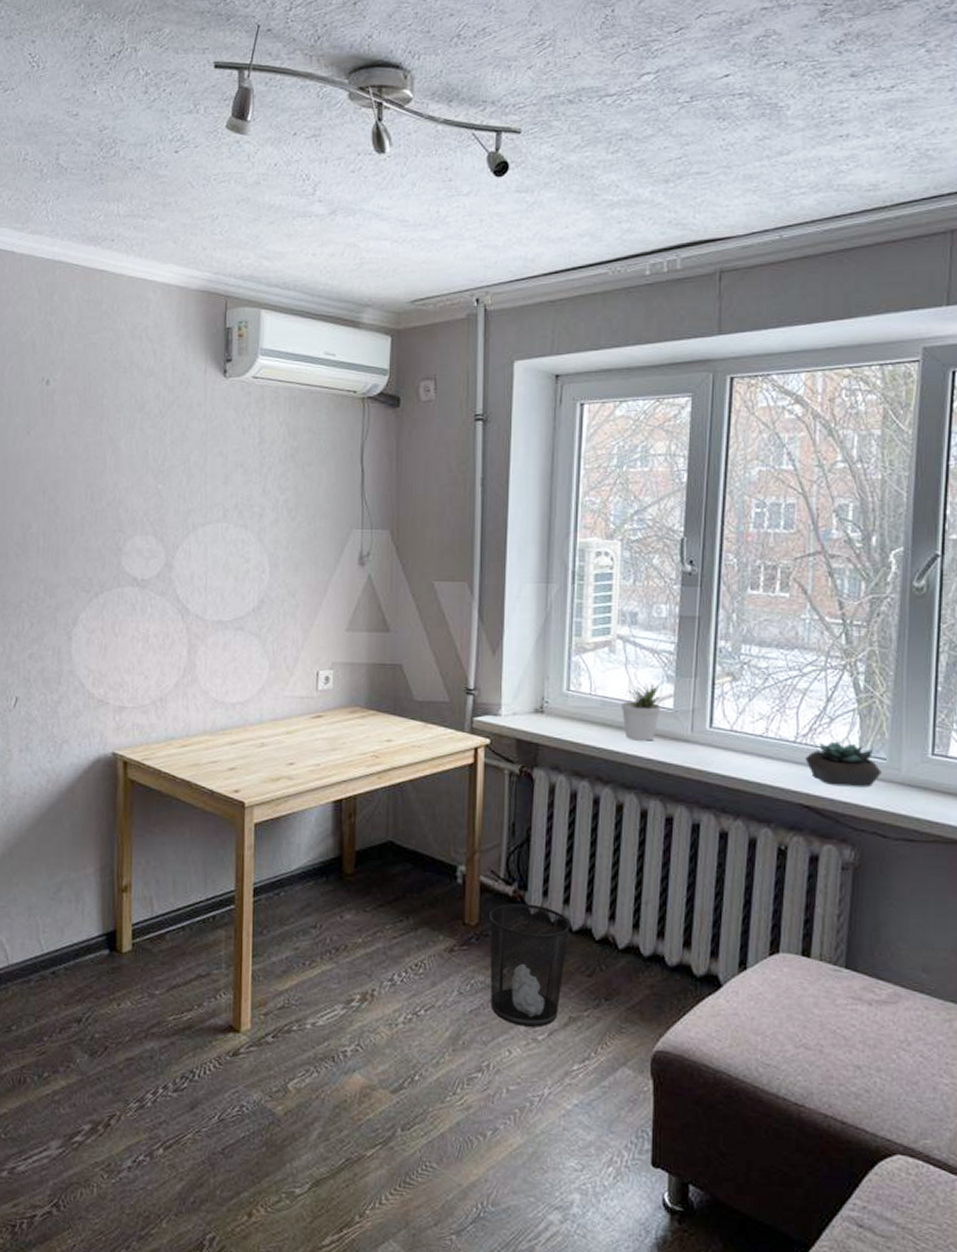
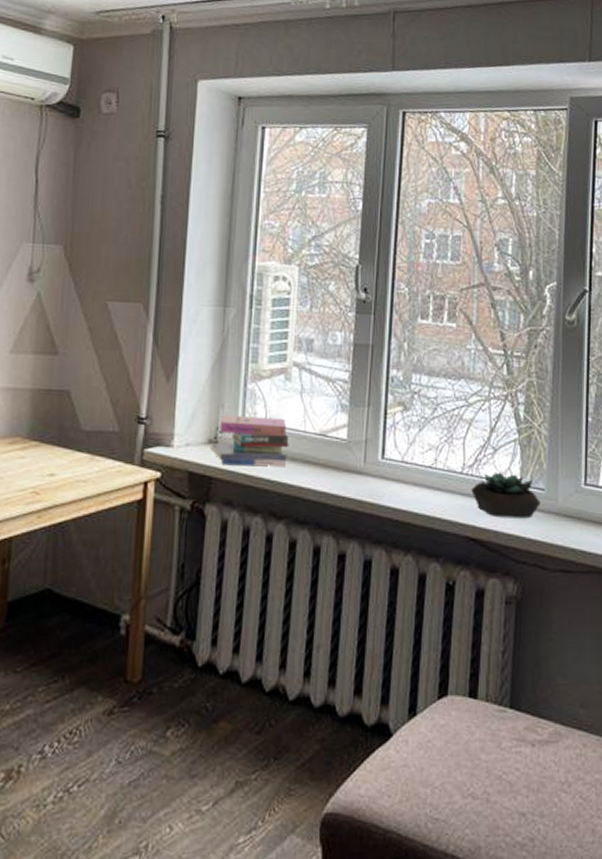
waste bin: present [489,903,571,1027] -> none [151,654,240,796]
books: none [536,685,614,735] -> present [210,414,289,467]
potted plant: present [620,684,661,742] -> none [295,413,335,475]

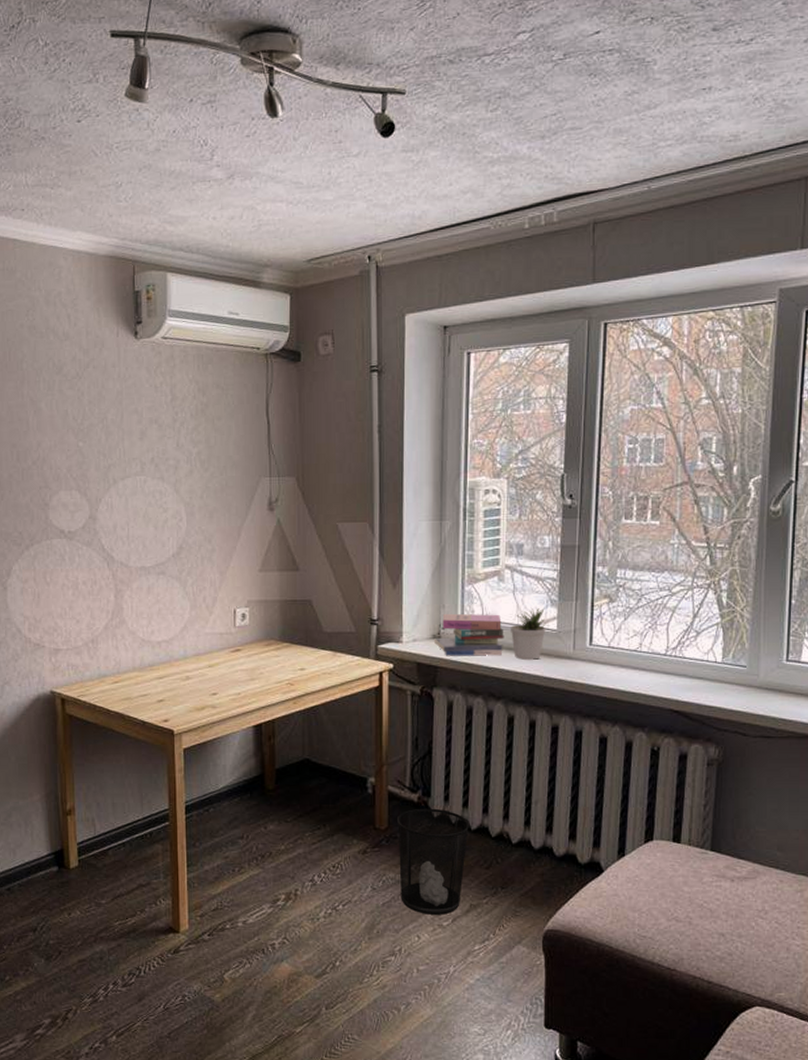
waste bin: none [151,654,240,796] -> present [397,808,470,915]
potted plant: none [295,413,335,475] -> present [510,608,546,661]
succulent plant: present [471,472,541,519] -> none [675,652,742,692]

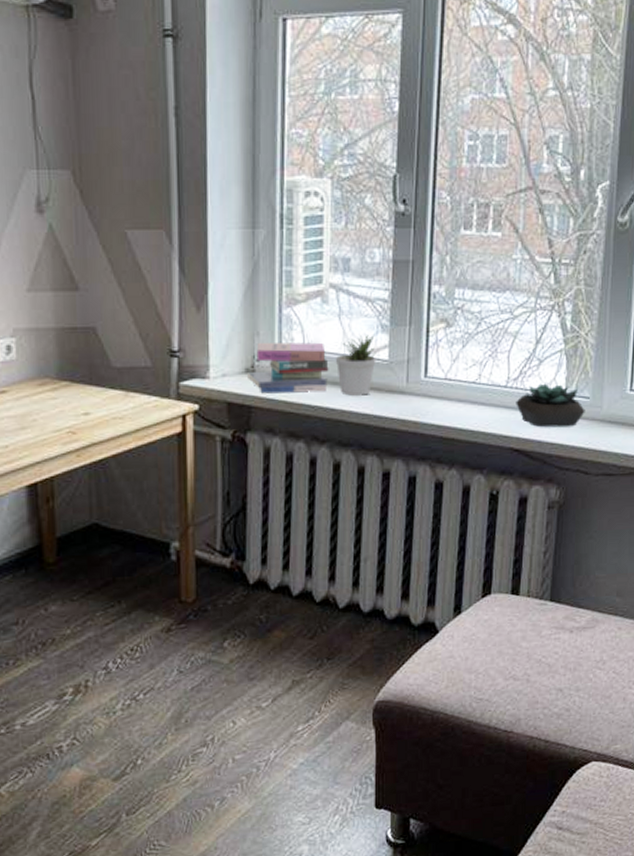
waste bin: present [397,808,470,915] -> none [207,573,291,696]
succulent plant: none [675,652,742,692] -> present [516,383,585,428]

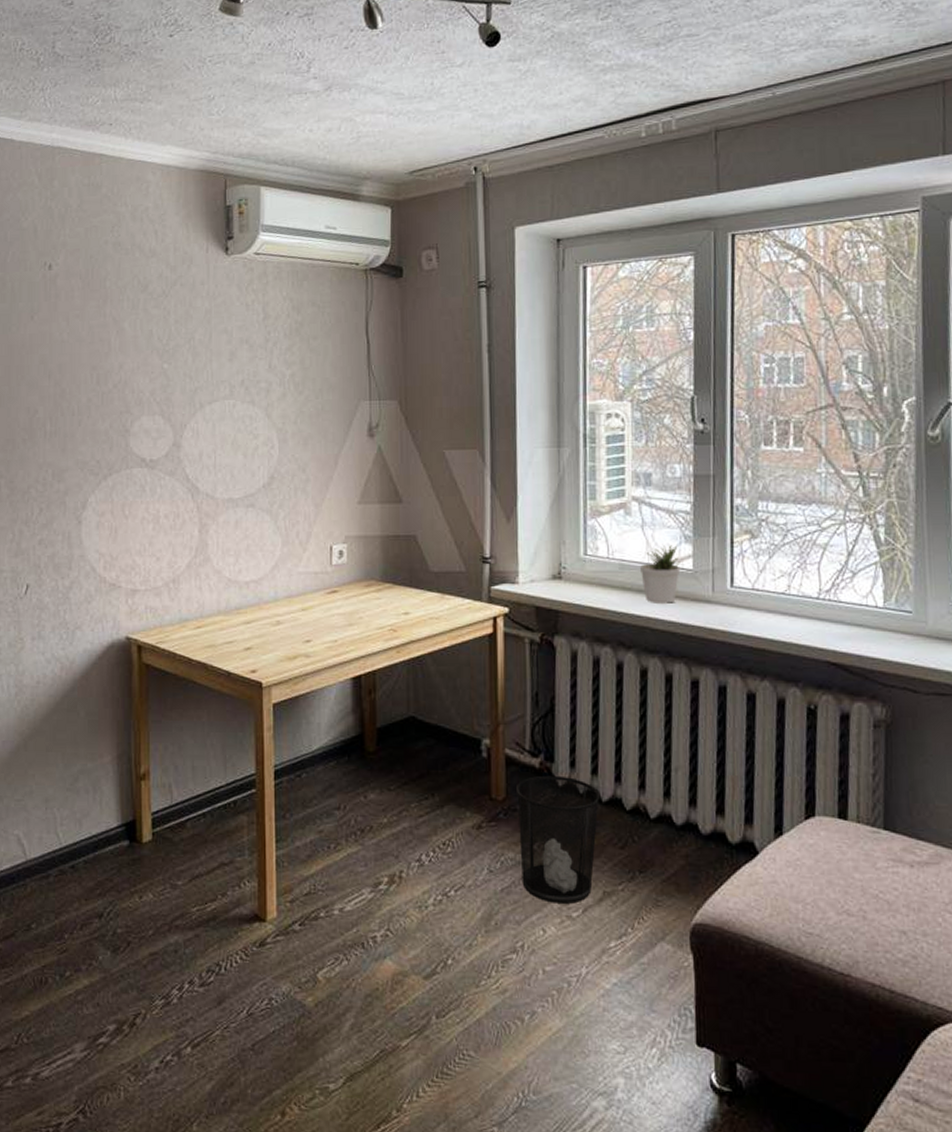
waste bin: none [207,573,291,696] -> present [517,775,601,904]
books: present [248,342,329,394] -> none [555,550,633,599]
succulent plant: present [516,383,585,428] -> none [830,596,908,642]

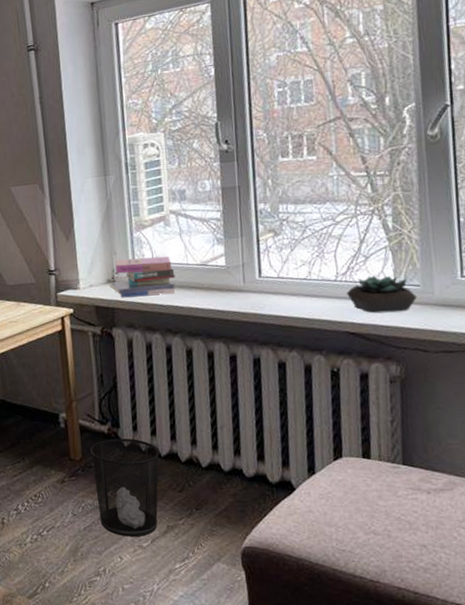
books: none [555,550,633,599] -> present [109,256,176,298]
potted plant: present [639,545,681,605] -> none [180,247,215,297]
succulent plant: none [830,596,908,642] -> present [347,275,417,314]

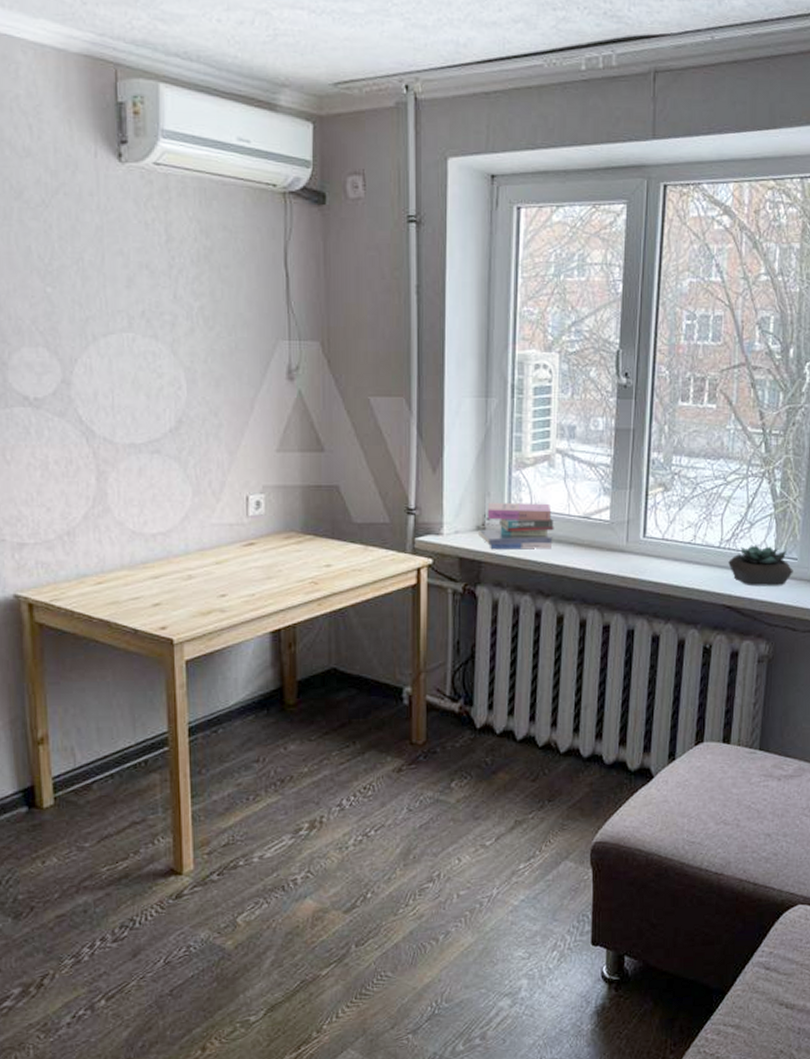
waste bin: present [90,438,160,537] -> none [437,718,516,835]

